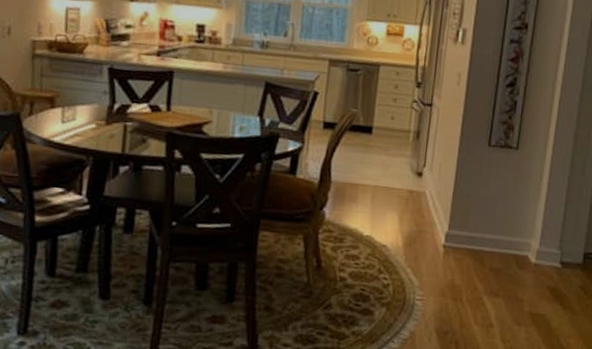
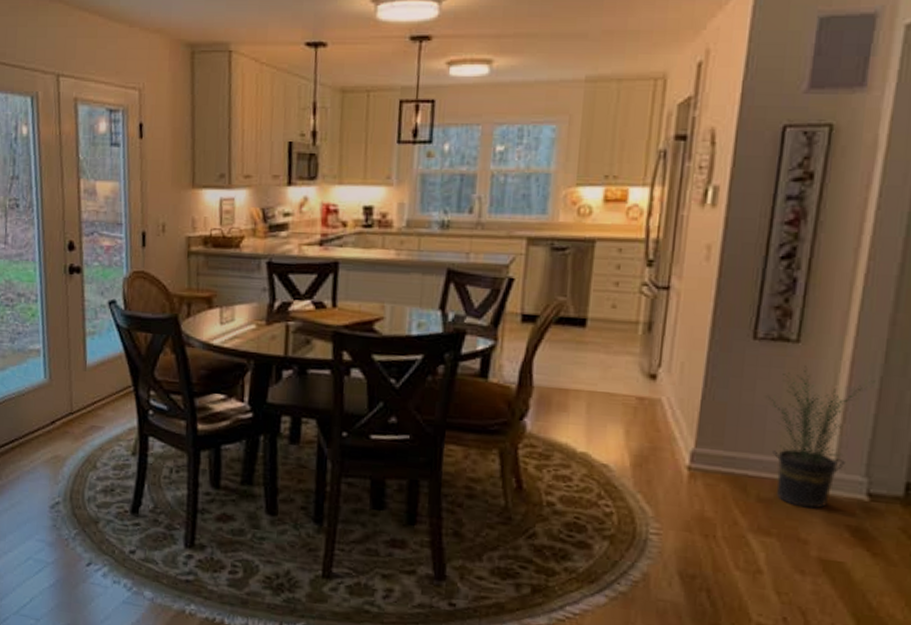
potted plant: none [496,167,566,275] -> present [765,366,876,509]

